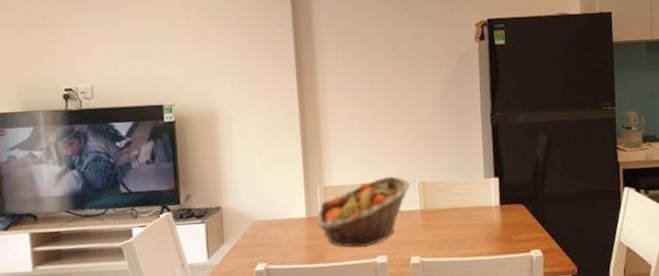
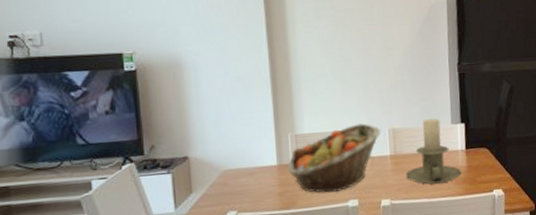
candle holder: none [436,171,496,242] -> present [406,118,462,185]

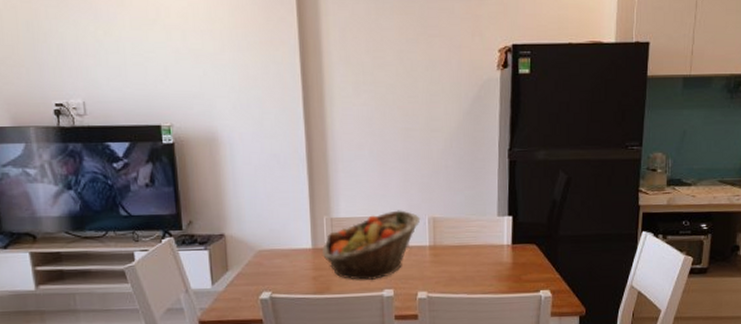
candle holder: present [406,118,462,185] -> none [445,208,506,279]

